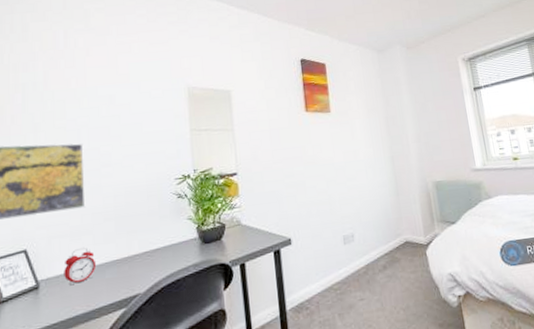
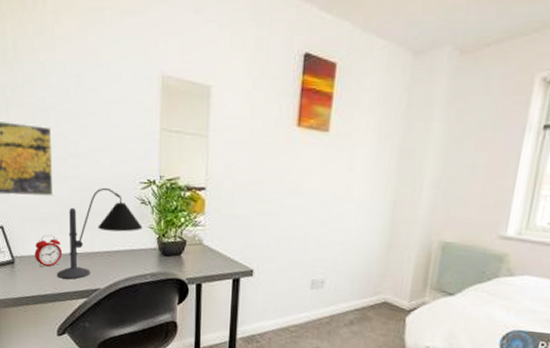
desk lamp: none [90,189,181,293] -> present [57,187,143,279]

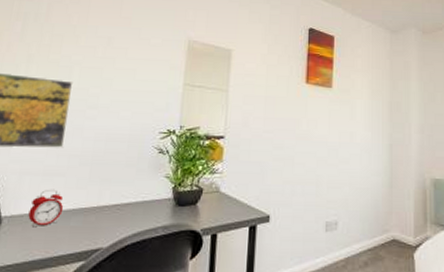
desk lamp: present [57,187,143,279] -> none [52,138,158,239]

